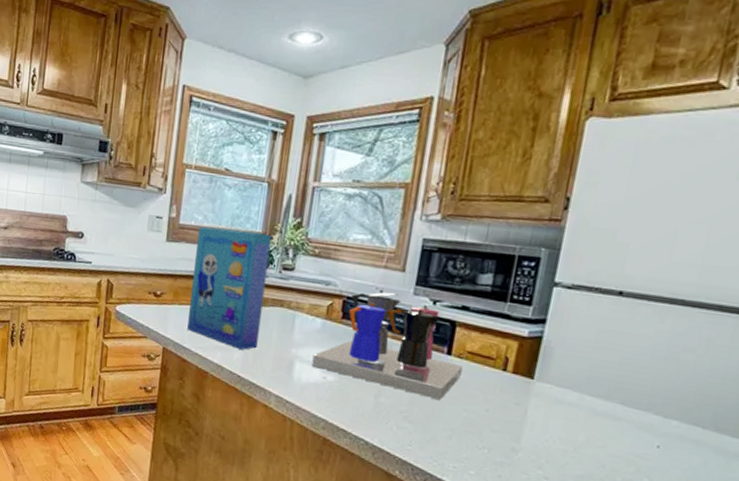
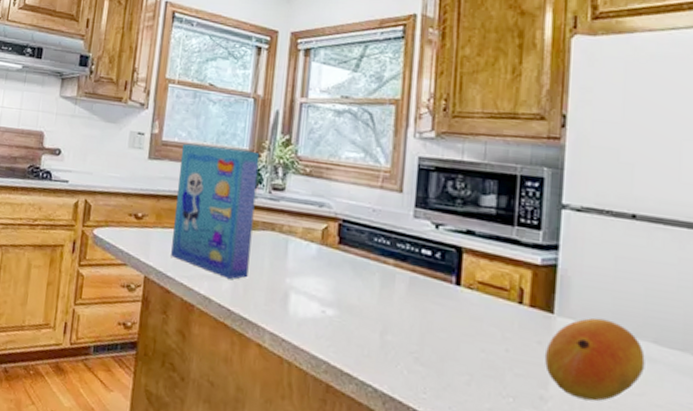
coffee maker: present [311,289,463,400] -> none [308,211,474,338]
fruit: none [520,382,611,452] -> present [545,317,645,402]

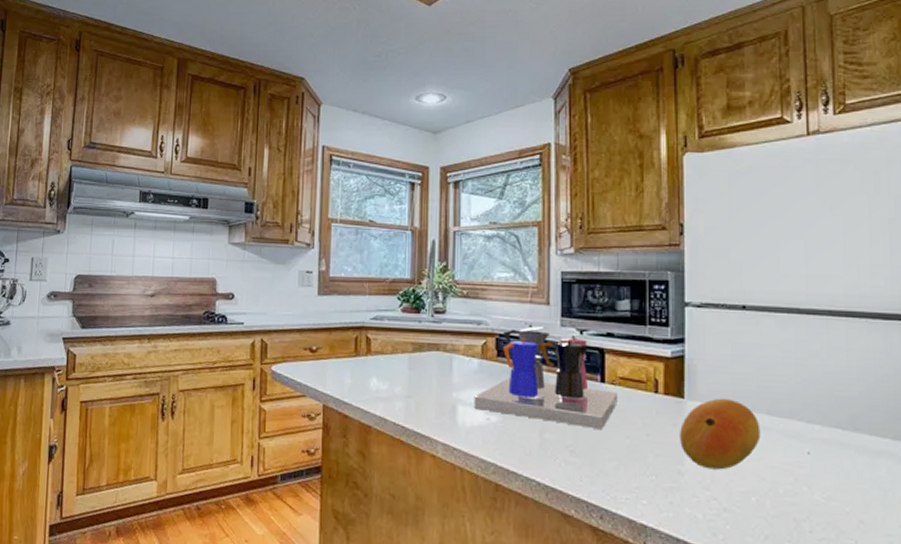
cereal box: present [171,143,260,279] -> none [346,277,421,399]
coffee maker: none [308,211,474,338] -> present [474,324,617,429]

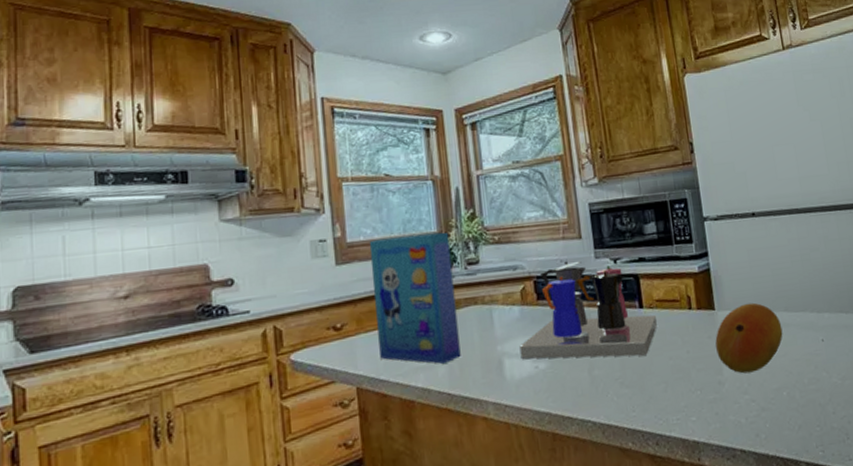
cereal box: none [346,277,421,399] -> present [369,232,461,364]

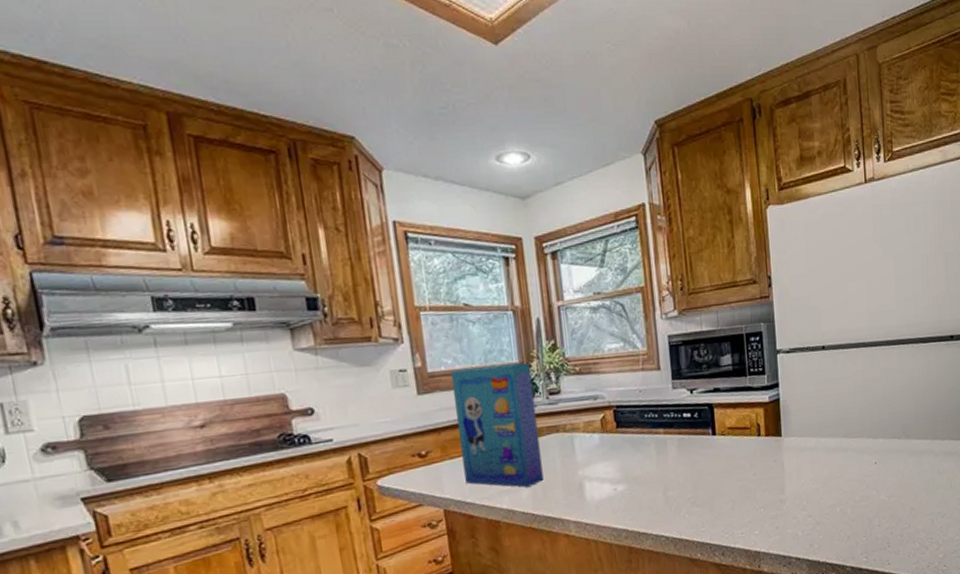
coffee maker: present [519,260,657,359] -> none [599,391,728,482]
fruit: present [715,302,783,374] -> none [780,429,841,493]

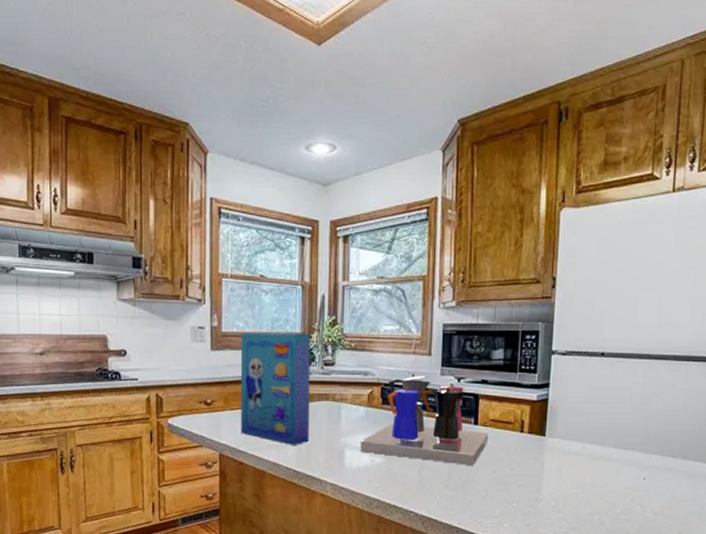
coffee maker: none [599,391,728,482] -> present [360,373,488,466]

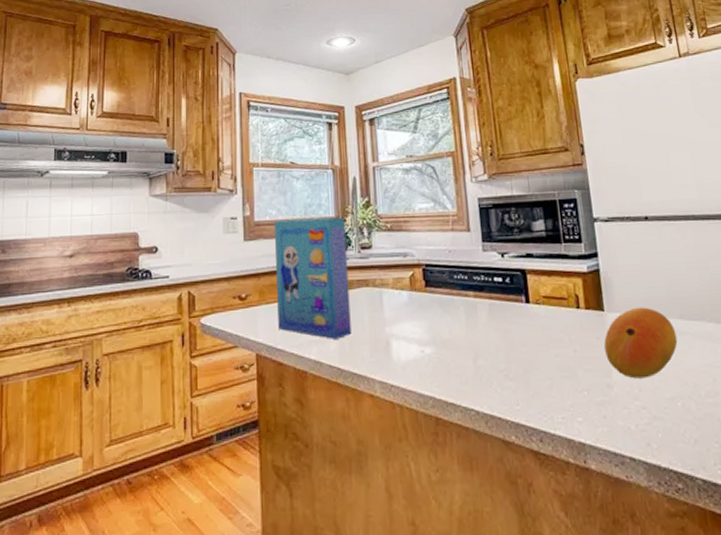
coffee maker: present [360,373,488,466] -> none [407,251,544,350]
fruit: none [539,435,607,496] -> present [604,307,678,379]

